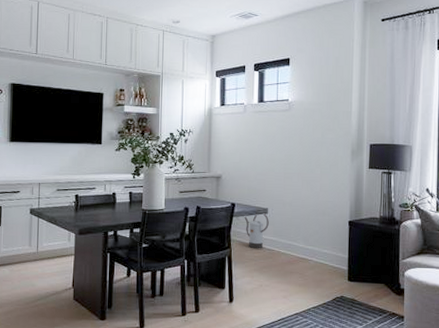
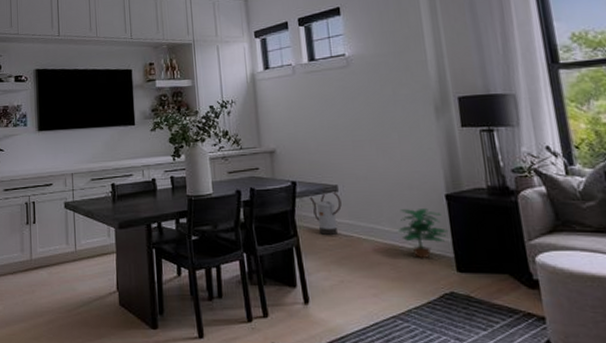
potted plant: none [309,230,346,271] -> present [397,207,448,259]

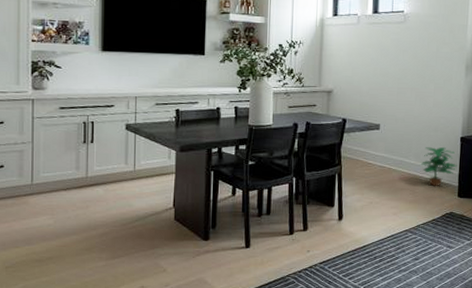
watering can: present [309,190,342,236] -> none [355,128,381,166]

